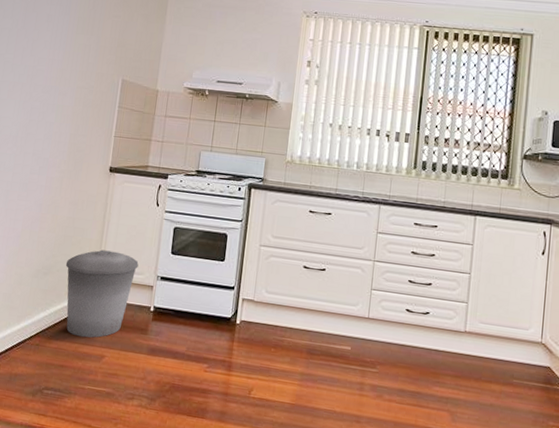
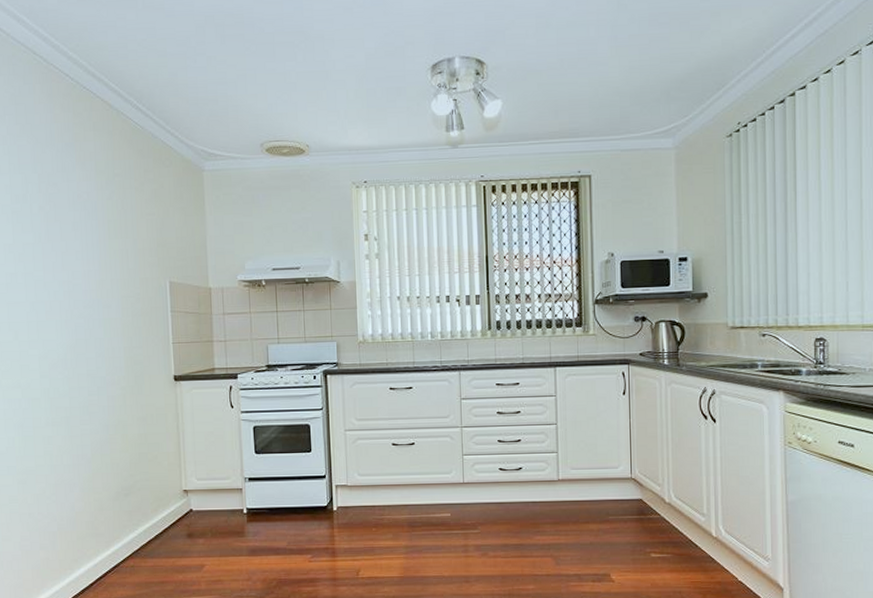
trash can: present [65,249,139,338] -> none [146,460,223,551]

